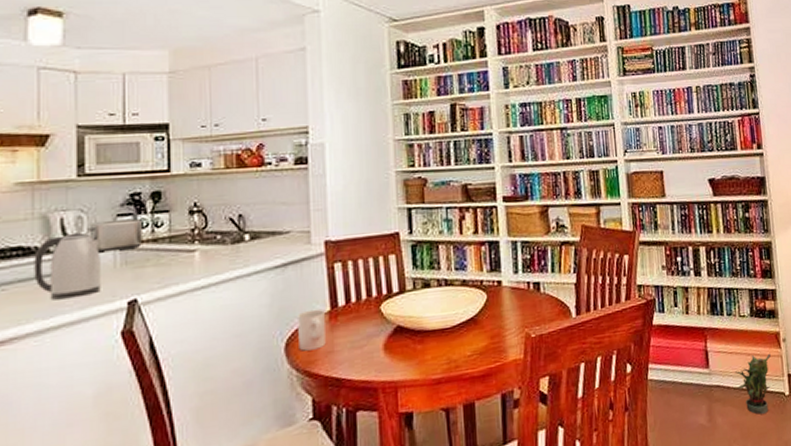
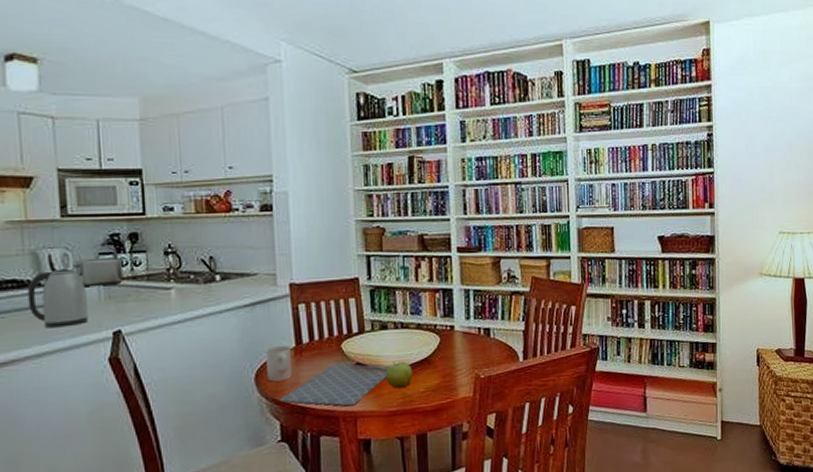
placemat: none [313,327,434,376] -> present [281,363,391,407]
fruit: none [428,322,459,354] -> present [385,361,413,389]
potted plant: present [734,353,771,414] -> none [670,401,706,455]

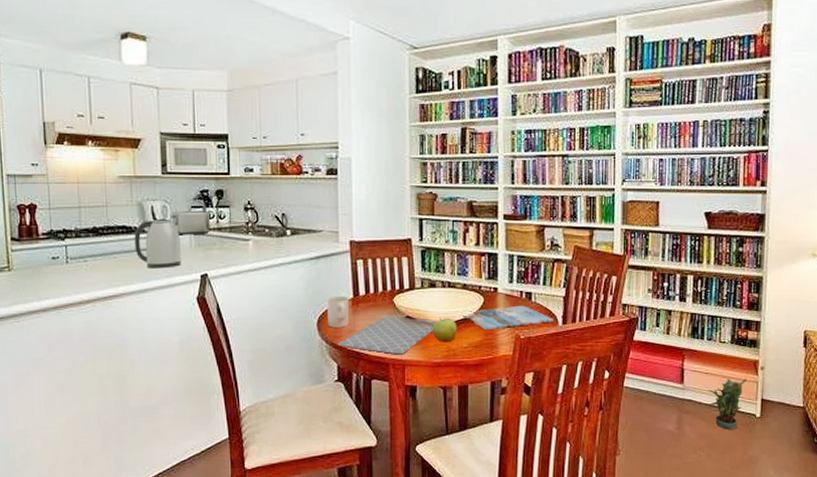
magazine: none [417,342,514,373] -> present [462,305,554,331]
potted plant: none [670,401,706,455] -> present [708,377,746,430]

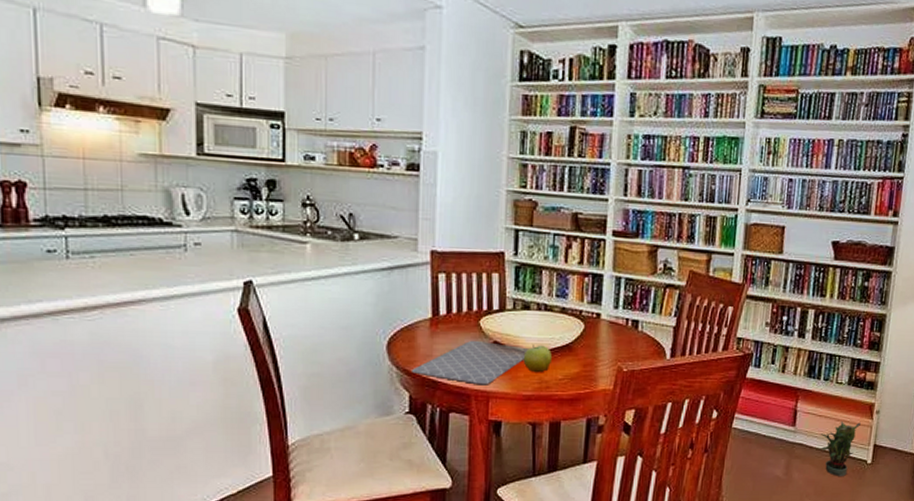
kettle: present [134,218,181,269] -> none [158,209,219,272]
toaster: present [170,210,210,235] -> none [206,201,257,233]
cup: present [327,295,349,328] -> none [400,314,426,352]
magazine: present [462,305,554,331] -> none [558,334,661,362]

